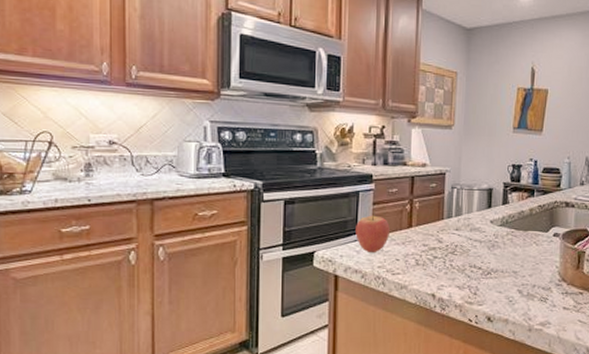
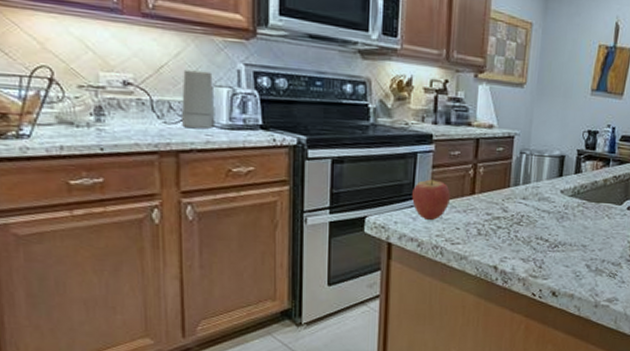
canister: none [157,128,183,179] -> present [182,69,214,129]

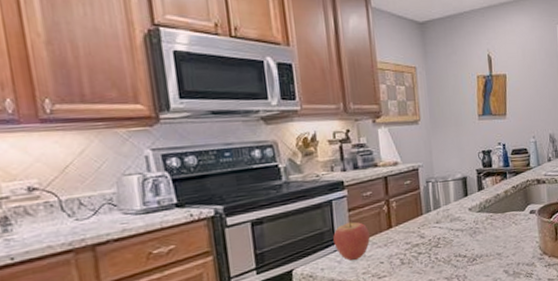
canister: present [182,69,214,129] -> none [89,163,128,221]

